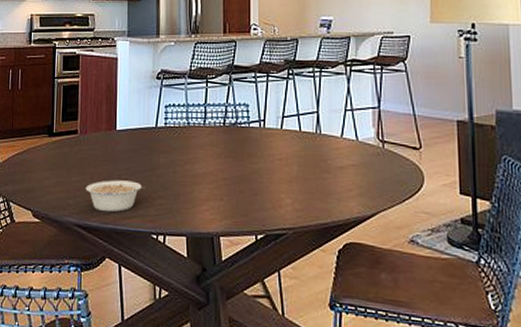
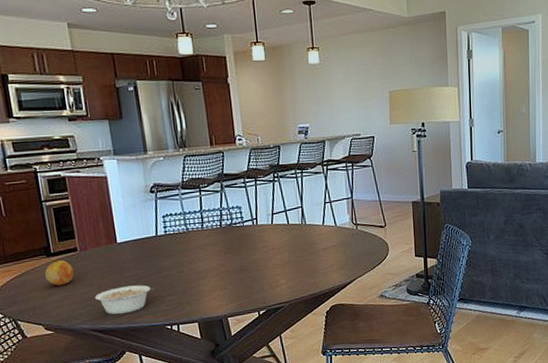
fruit: none [44,141,71,170] -> present [45,259,75,286]

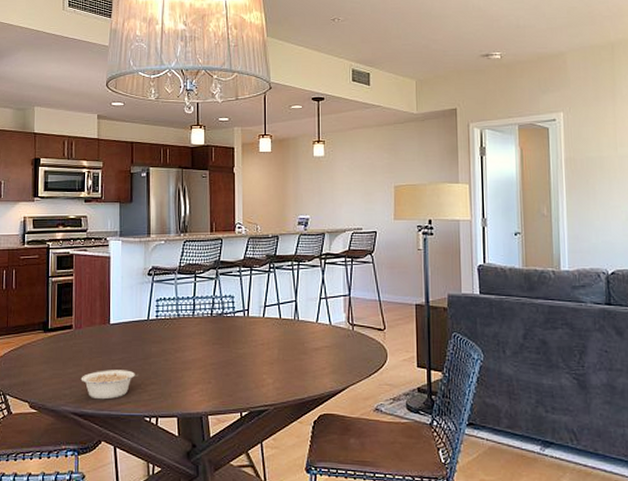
fruit: present [45,259,75,286] -> none [40,336,67,363]

